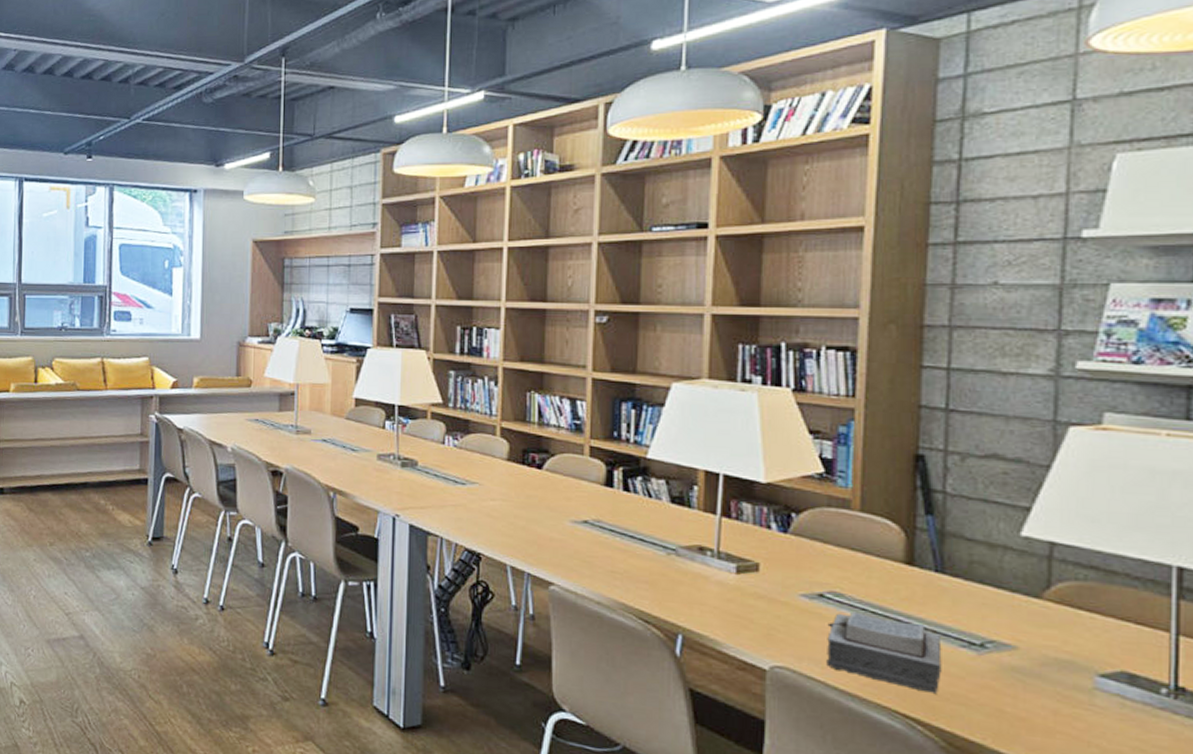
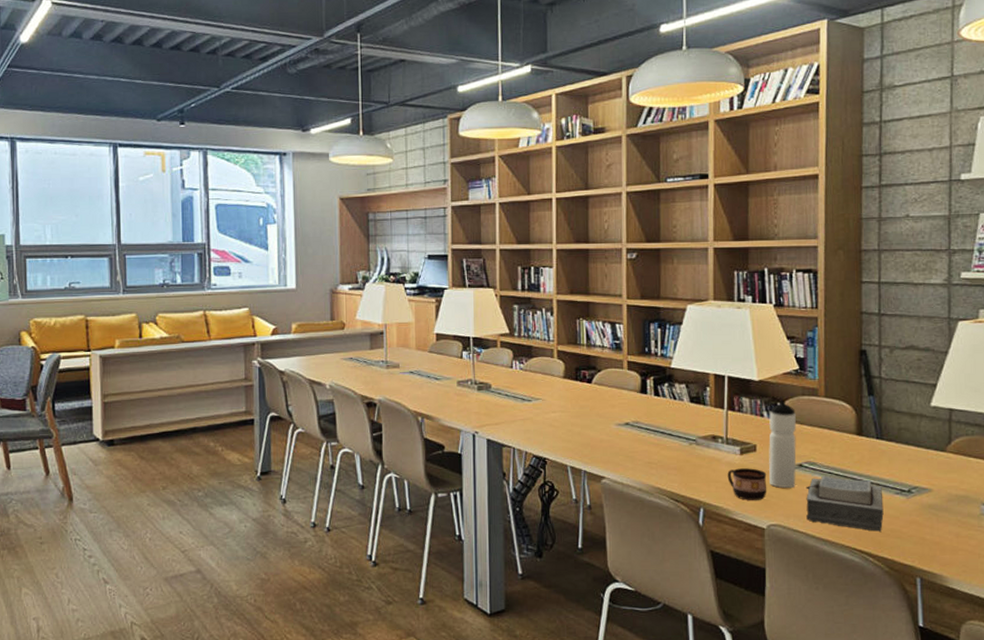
cup: none [717,590,772,634] -> present [727,468,767,501]
water bottle: none [774,511,819,623] -> present [768,401,797,488]

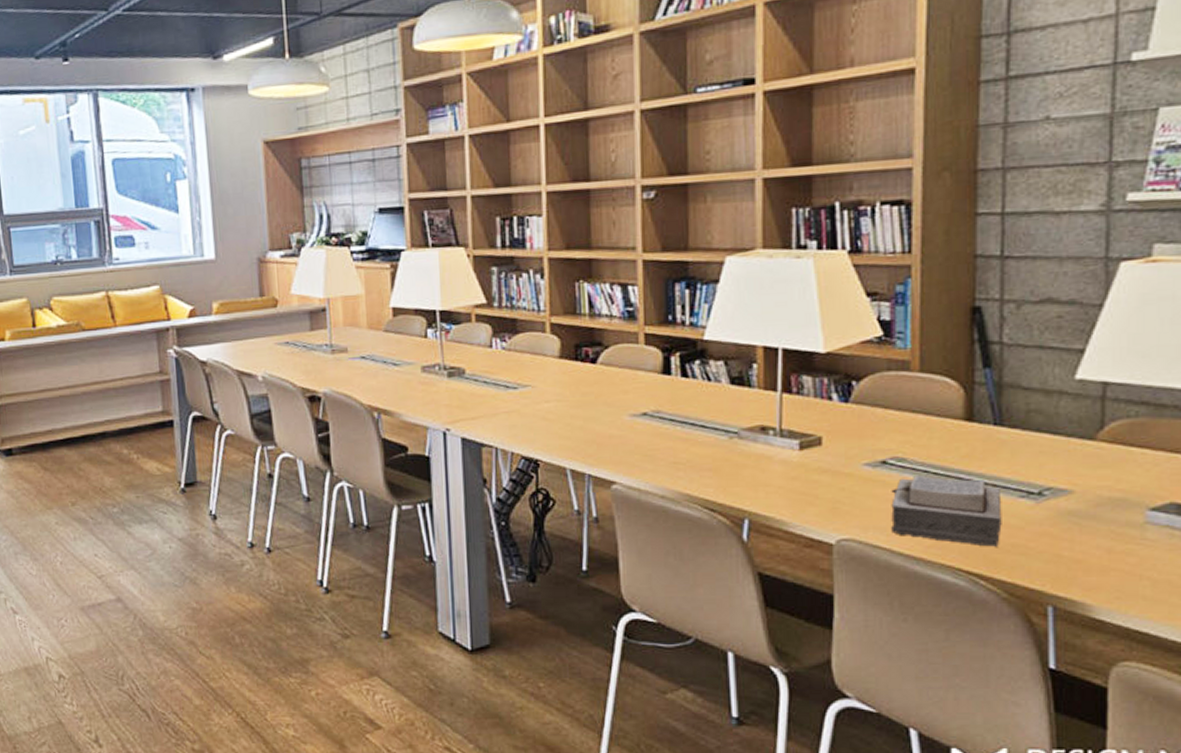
cup: present [727,468,767,501] -> none [781,467,837,510]
water bottle: present [768,401,797,488] -> none [838,378,879,492]

